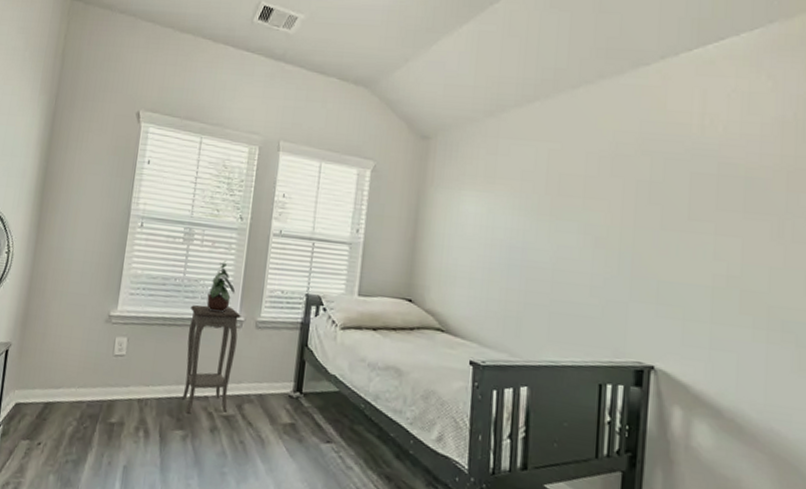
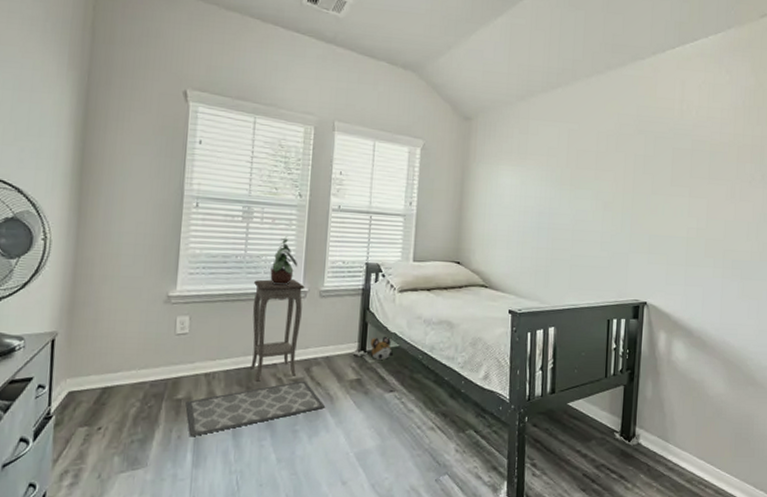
bath mat: none [118,418,257,465] -> present [186,380,326,437]
plush toy: none [306,377,333,405] -> present [370,336,394,360]

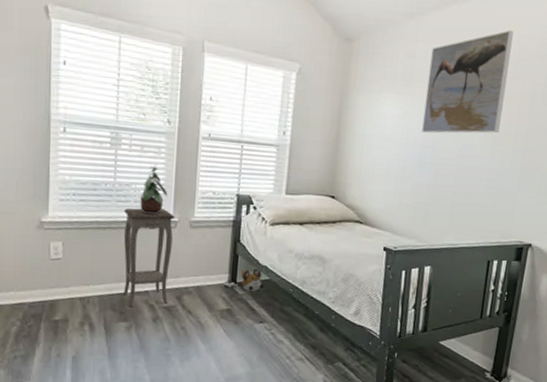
bath mat: present [186,380,326,437] -> none [63,308,197,356]
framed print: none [538,108,613,201] -> present [422,29,514,134]

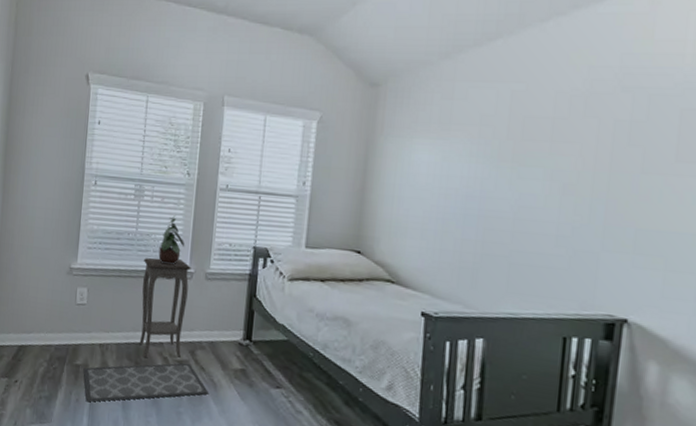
bath mat: none [63,308,197,356] -> present [83,363,210,403]
plush toy: present [240,268,264,292] -> none [256,326,282,352]
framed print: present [422,29,514,134] -> none [465,60,581,182]

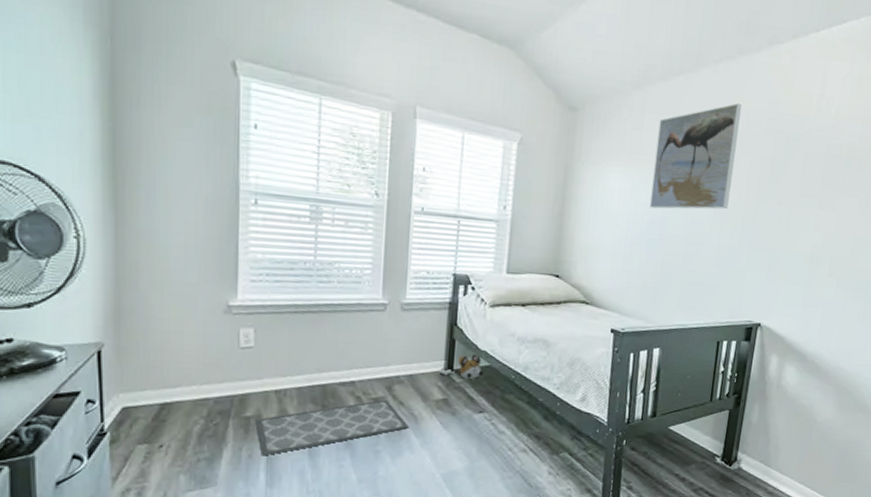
accent table: present [139,257,191,358] -> none [325,289,384,400]
potted plant: present [158,215,185,265] -> none [344,241,376,297]
plush toy: none [256,326,282,352] -> present [458,354,484,379]
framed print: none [465,60,581,182] -> present [650,102,742,210]

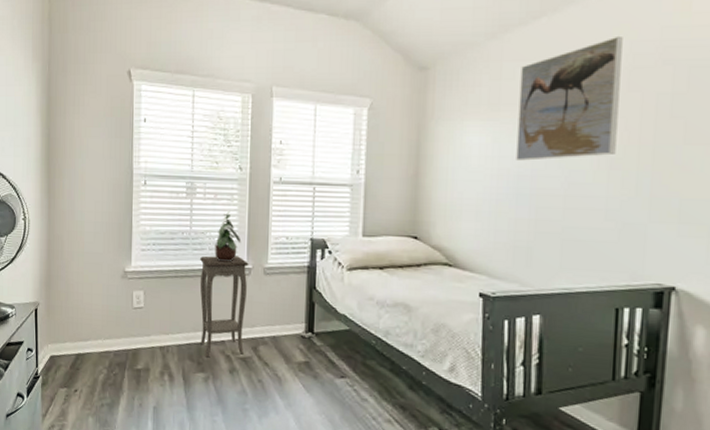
bath mat: present [255,399,410,456] -> none [145,359,274,406]
accent table: none [325,289,384,400] -> present [199,256,249,358]
potted plant: none [344,241,376,297] -> present [215,212,242,262]
plush toy: present [458,354,484,379] -> none [318,317,344,343]

